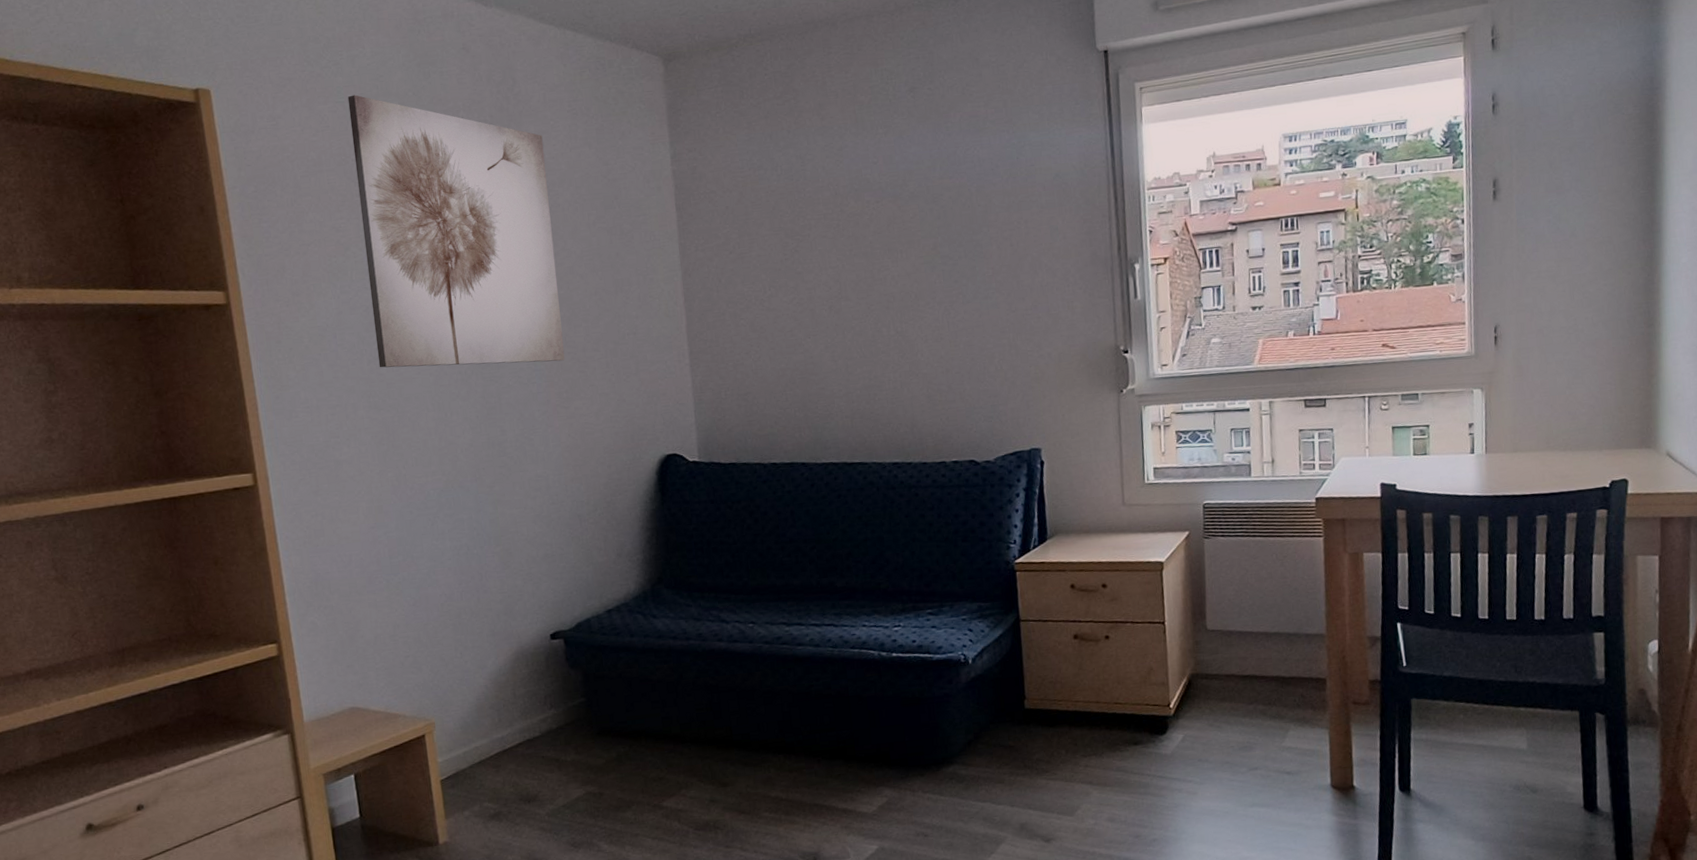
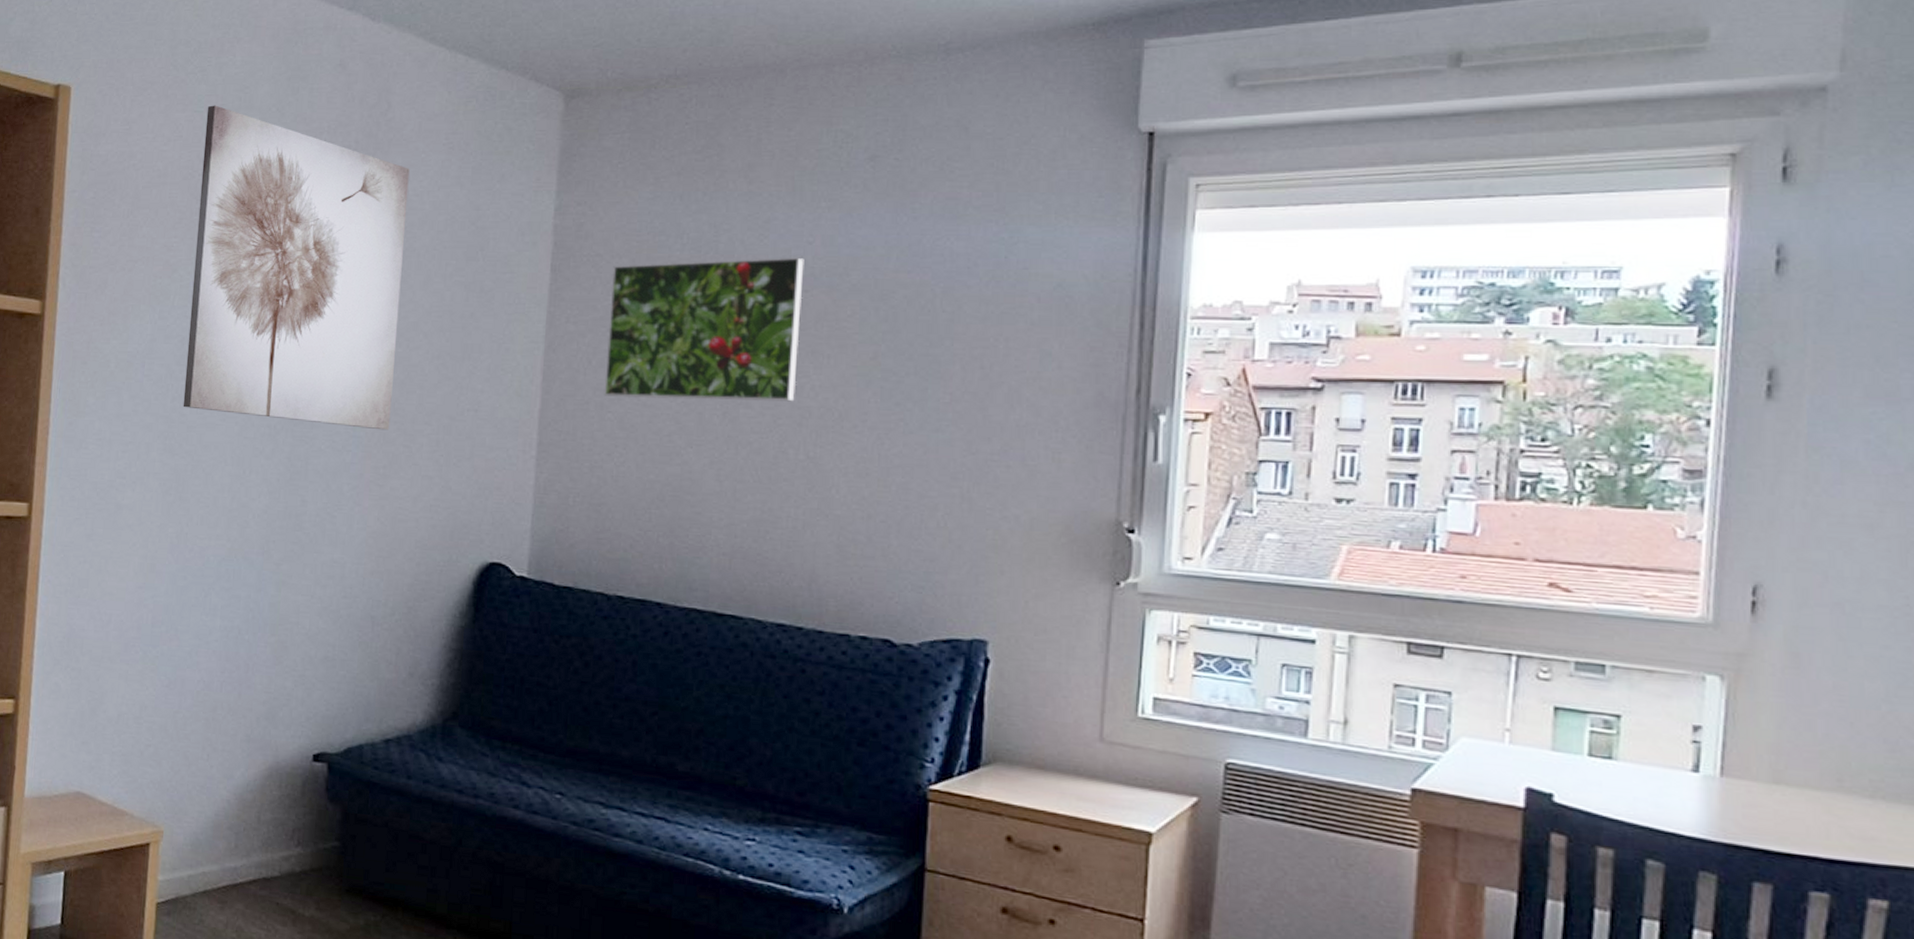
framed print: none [726,175,881,307] -> present [604,257,804,402]

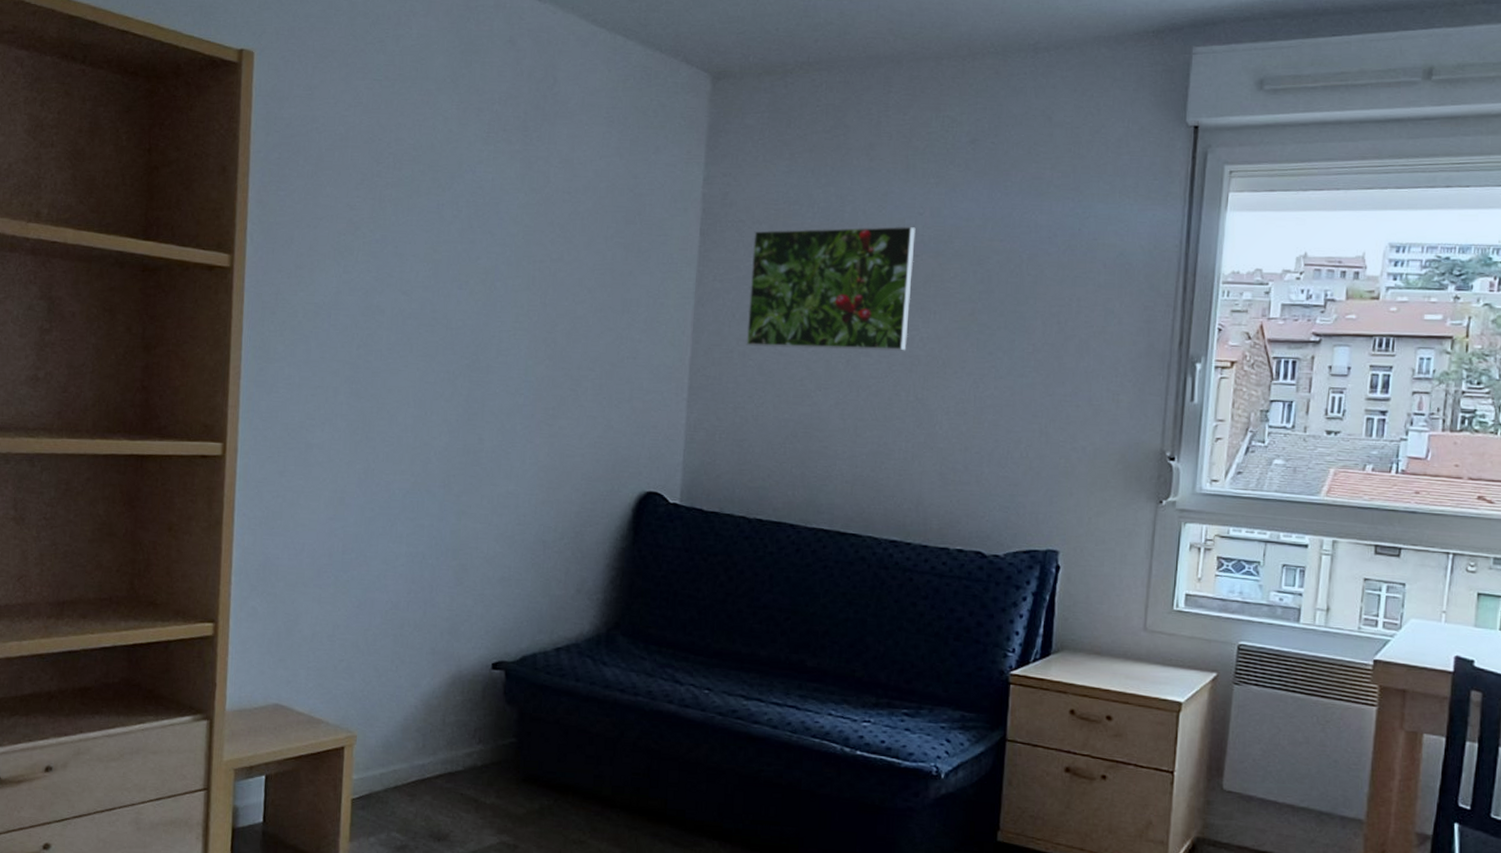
wall art: present [183,105,410,431] -> none [367,74,574,376]

